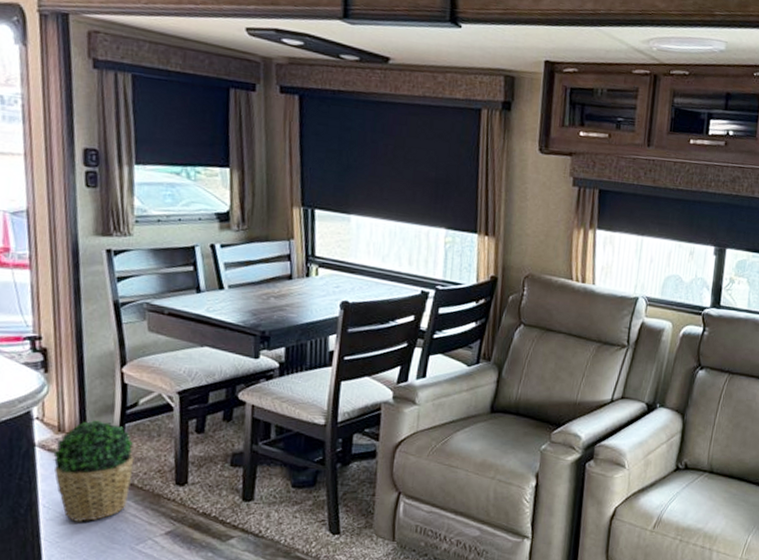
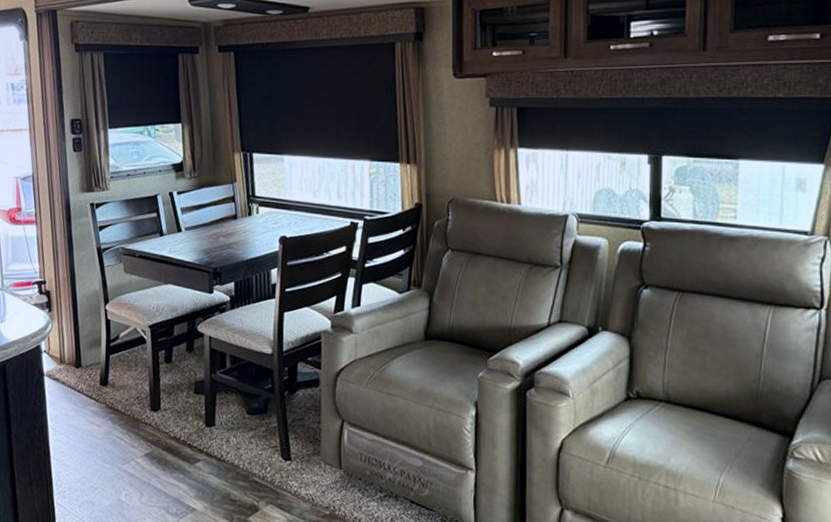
potted plant: present [53,420,134,522] -> none [57,352,118,443]

